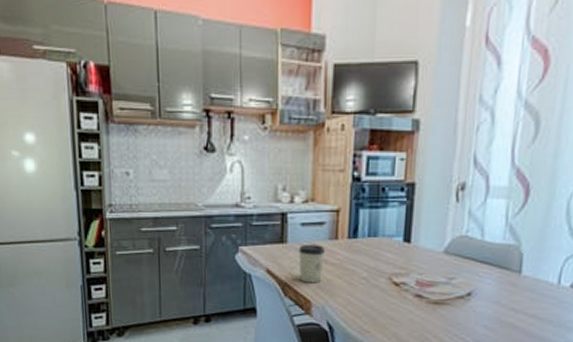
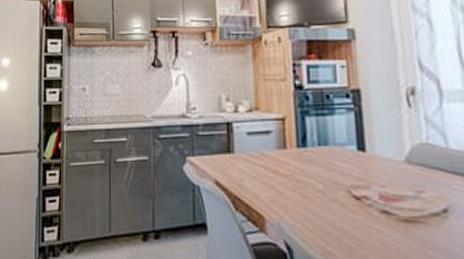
cup: present [298,245,325,283] -> none [247,155,274,197]

